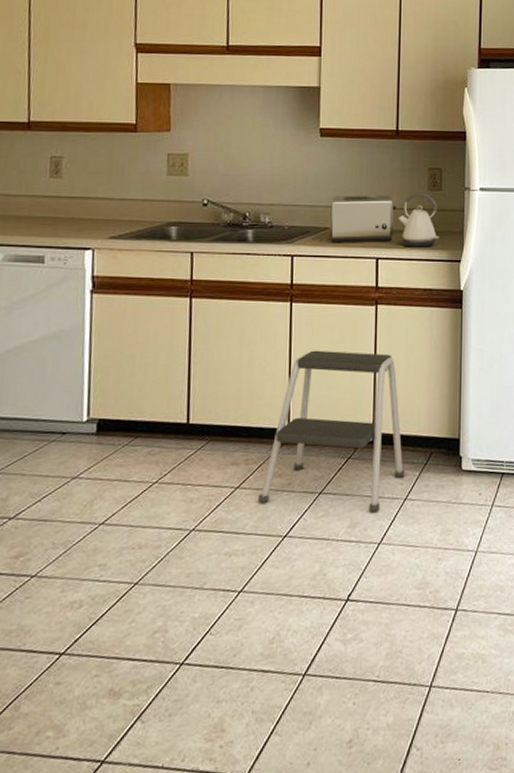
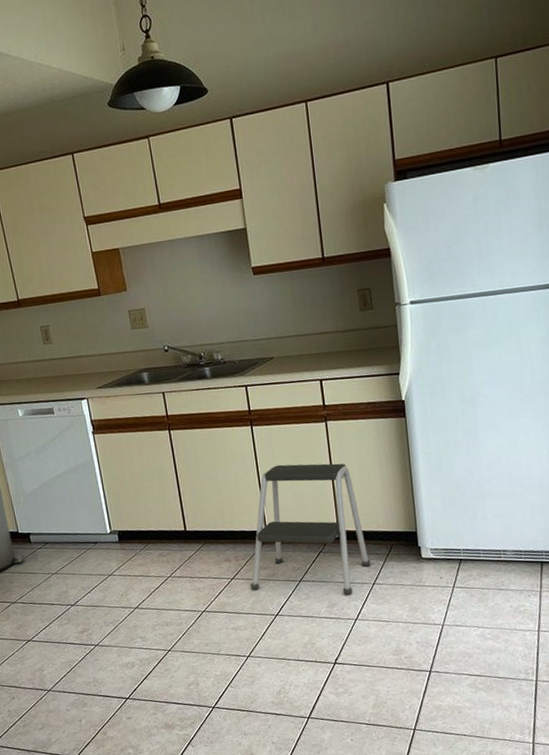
toaster: present [329,195,396,243] -> none [272,320,333,371]
kettle: present [397,193,440,249] -> none [334,314,376,367]

